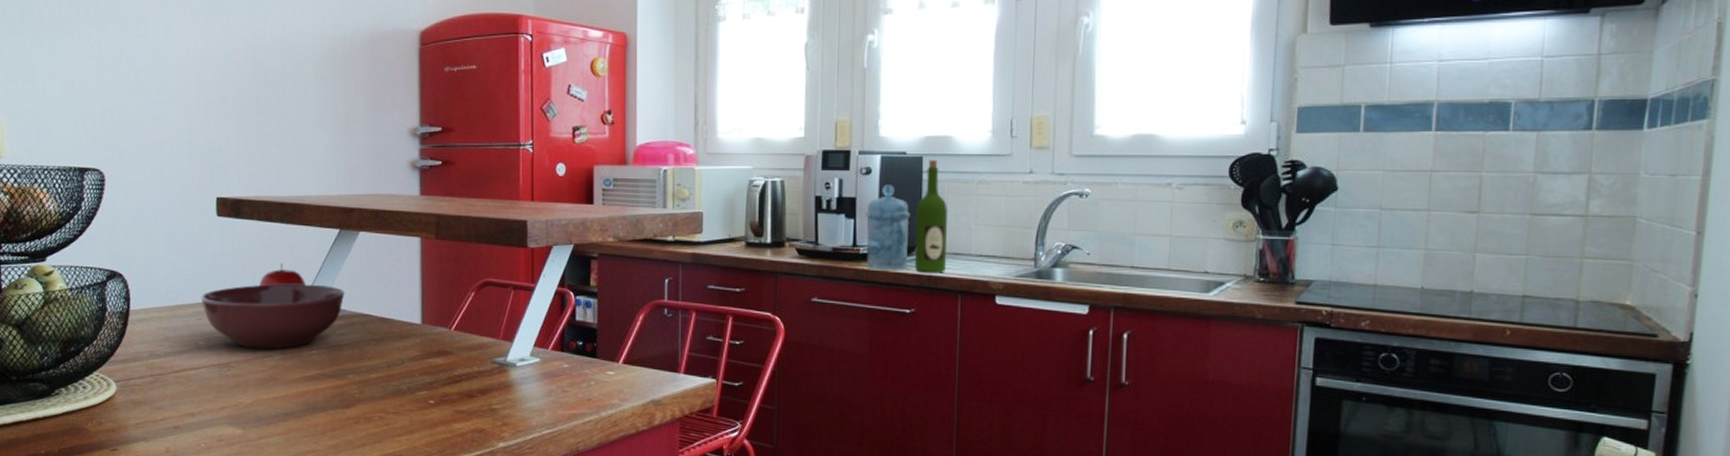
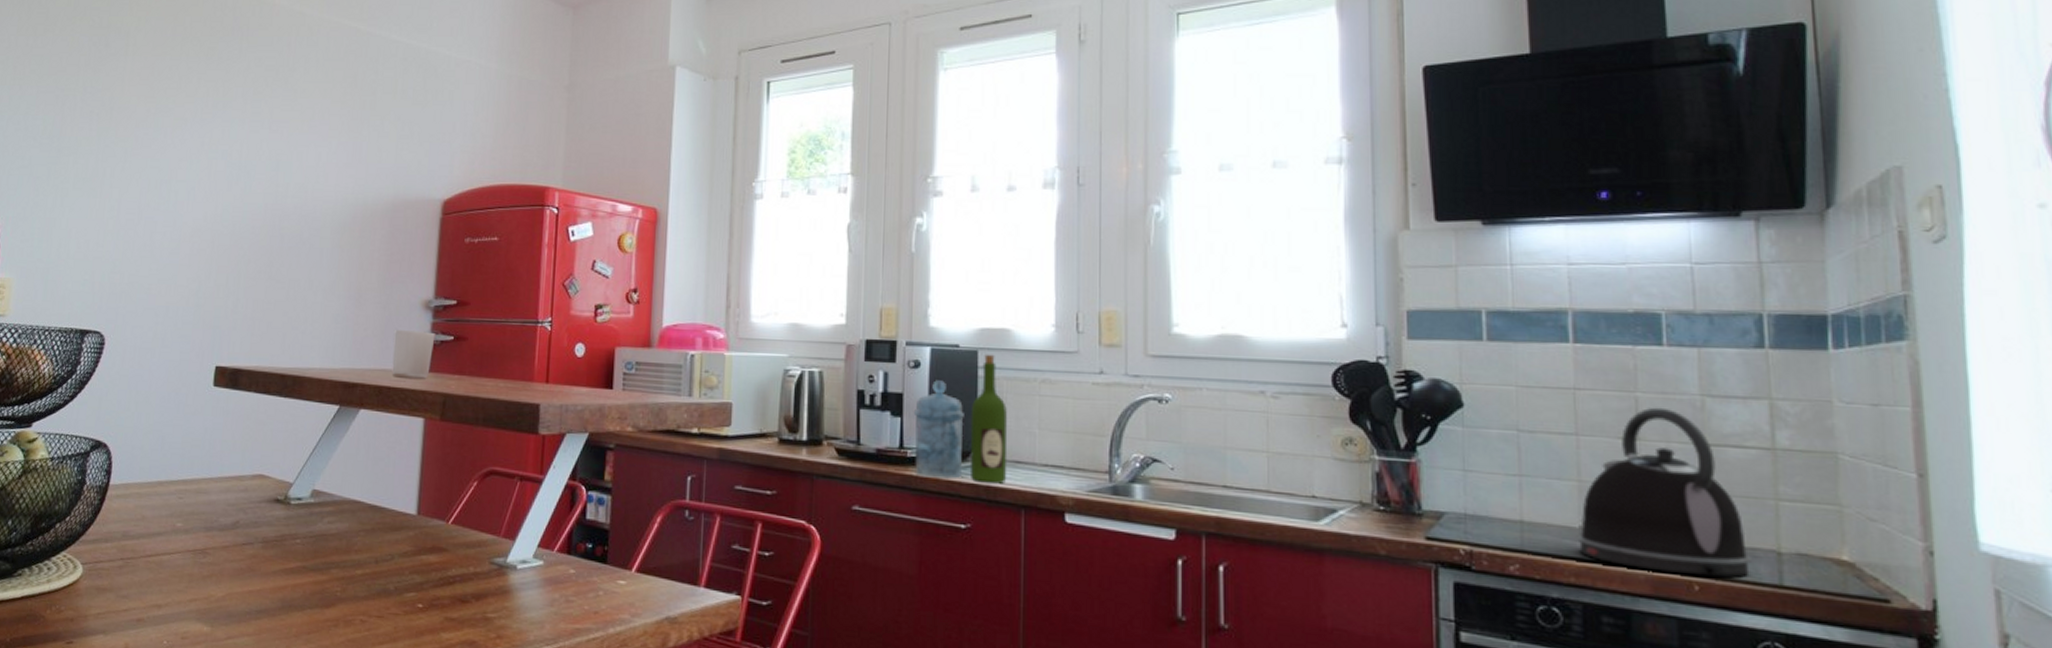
bowl: present [200,283,345,349] -> none [184,462,338,536]
fruit: present [259,263,306,287] -> none [248,440,297,465]
cup: none [384,157,424,203] -> present [391,330,435,381]
kettle: none [1418,184,1555,324] -> present [1577,407,1751,578]

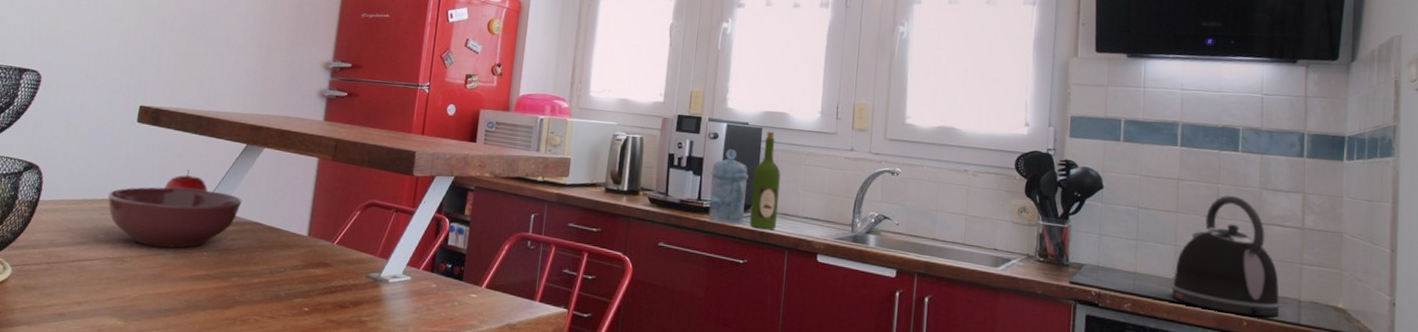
bowl: none [184,462,338,536] -> present [107,187,242,248]
fruit: none [248,440,297,465] -> present [165,170,208,191]
cup: present [391,330,435,381] -> none [293,85,332,127]

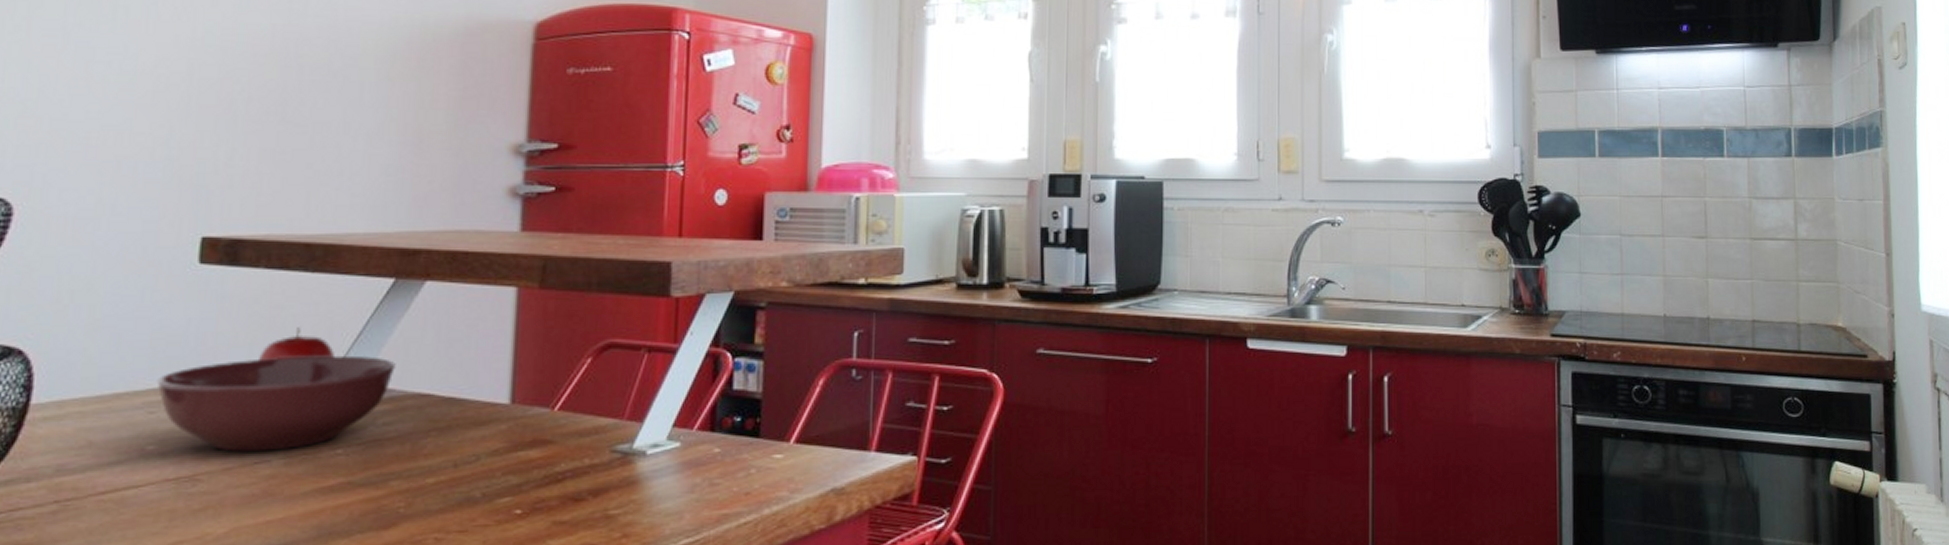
canister: present [708,149,749,226] -> none [1099,213,1150,315]
wine bottle: present [750,131,781,231] -> none [1156,185,1193,316]
kettle: present [1170,195,1282,318] -> none [1662,209,1780,349]

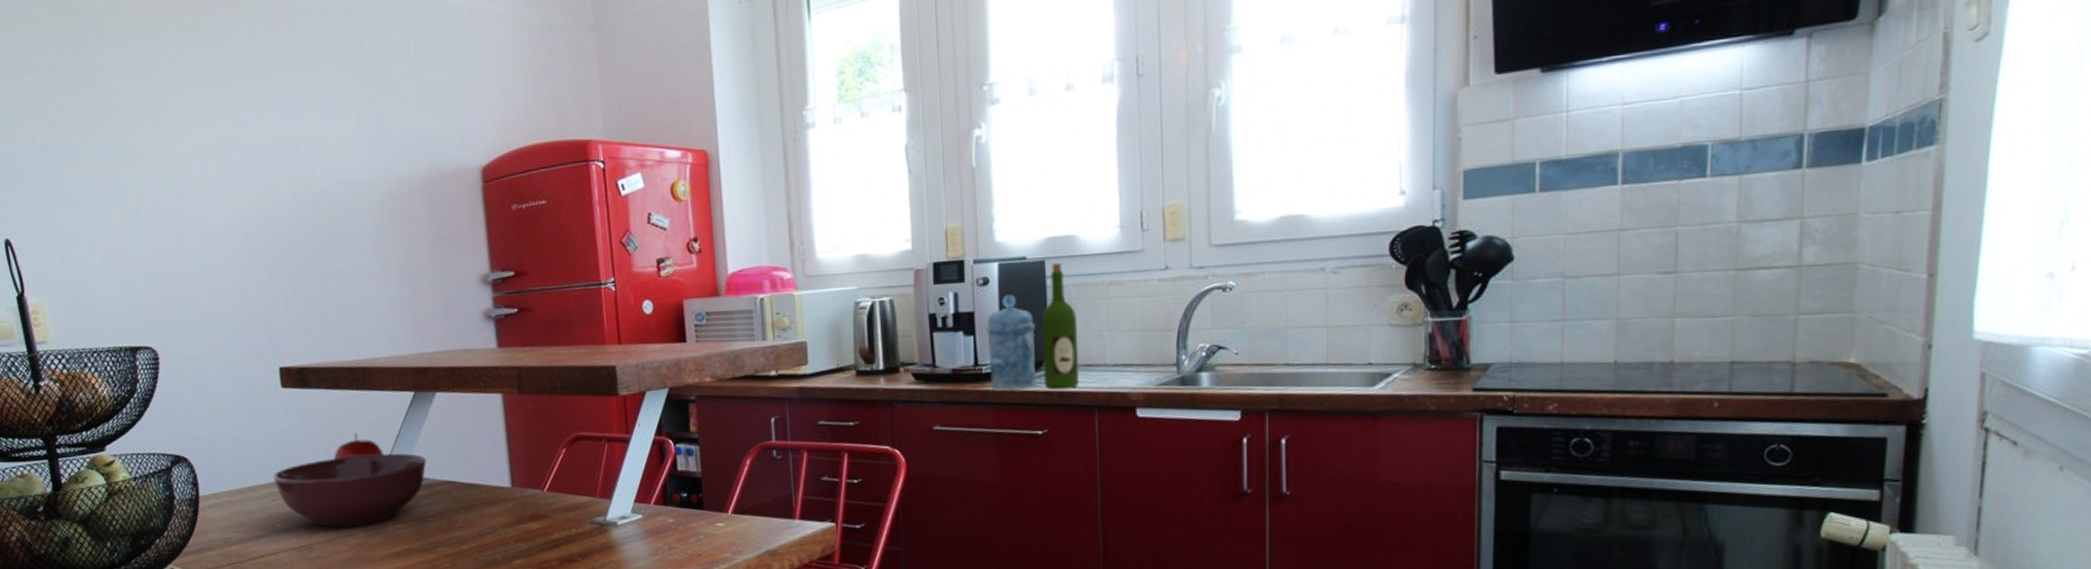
canister: none [1099,213,1150,315] -> present [985,294,1036,391]
wine bottle: none [1156,185,1193,316] -> present [1041,262,1080,391]

